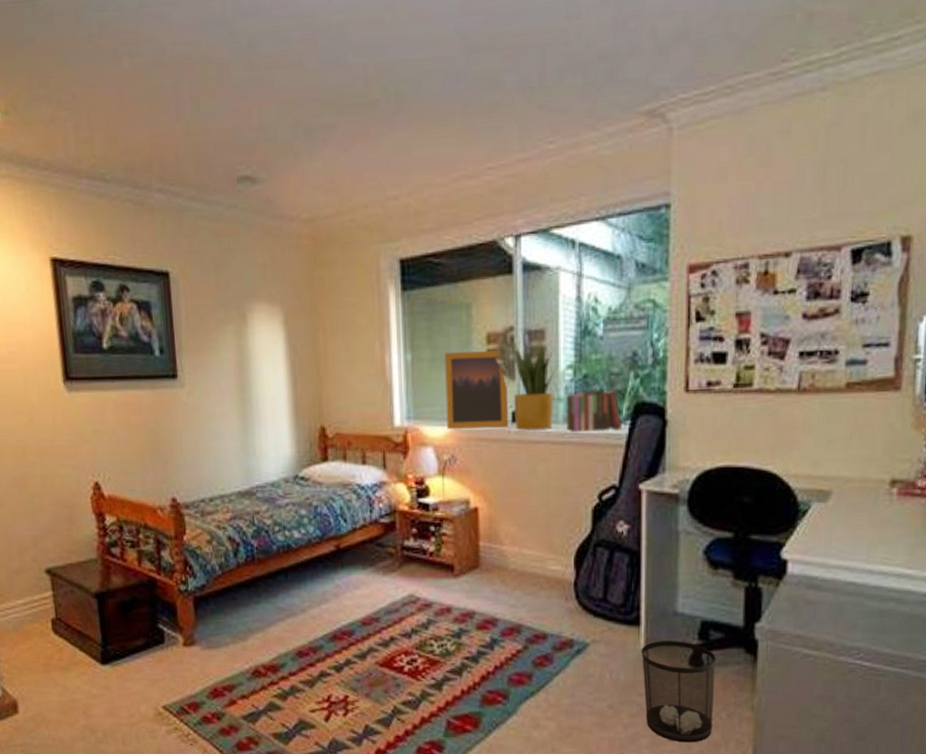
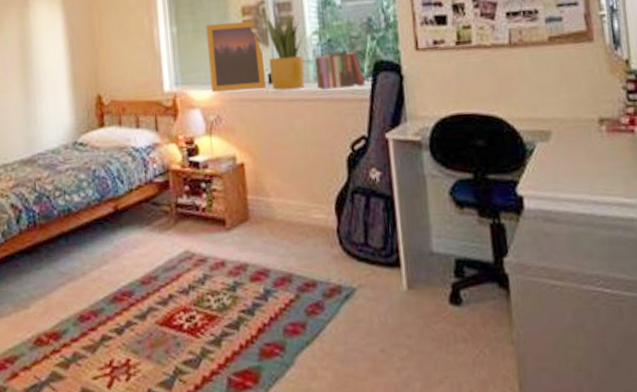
waste bin: present [641,641,716,743] -> none [404,280,479,383]

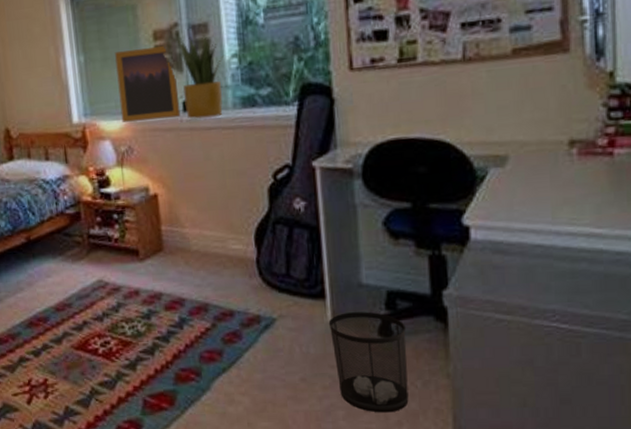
books: present [314,50,366,90] -> none [233,73,291,117]
waste bin: none [404,280,479,383] -> present [328,311,409,413]

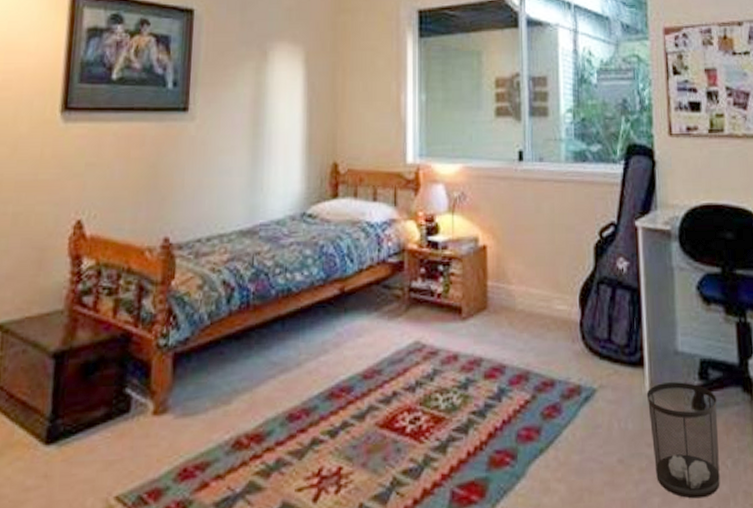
picture frame: present [115,46,181,122] -> none [457,94,516,167]
planter: present [178,34,224,119] -> none [518,88,560,170]

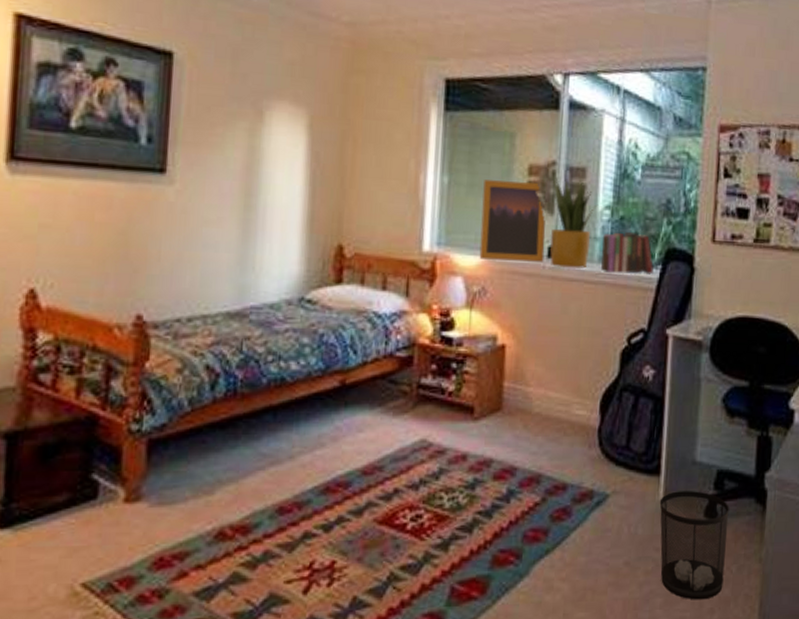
picture frame: none [457,94,516,167] -> present [479,180,546,262]
planter: none [518,88,560,170] -> present [549,178,597,270]
books: none [566,131,618,172] -> present [601,232,654,275]

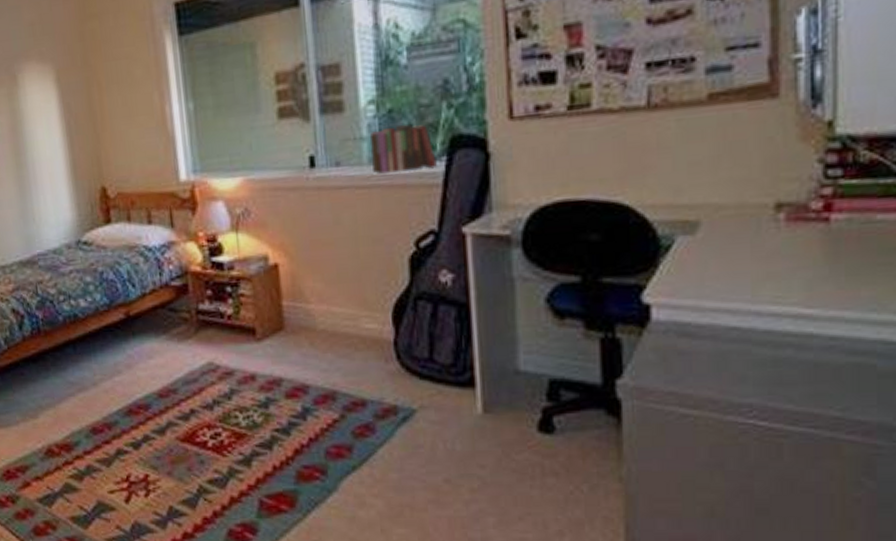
picture frame: present [479,180,546,262] -> none [230,91,307,180]
planter: present [549,178,597,270] -> none [304,77,359,177]
waste bin: present [659,491,729,600] -> none [478,403,573,521]

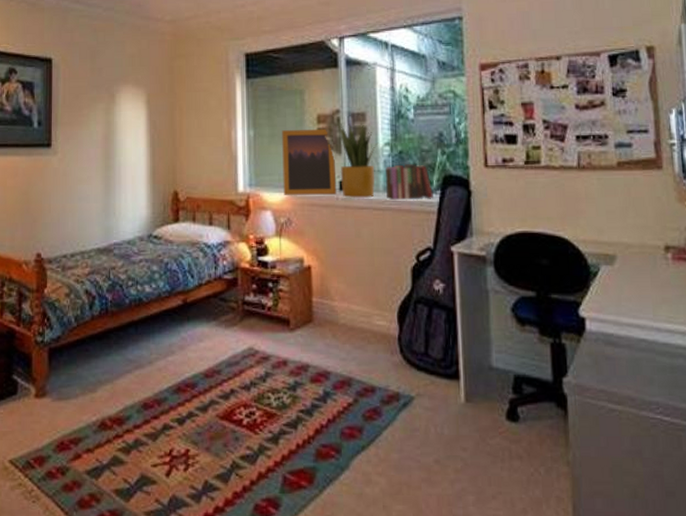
picture frame: none [230,91,307,180] -> present [282,129,337,195]
planter: none [304,77,359,177] -> present [339,123,378,199]

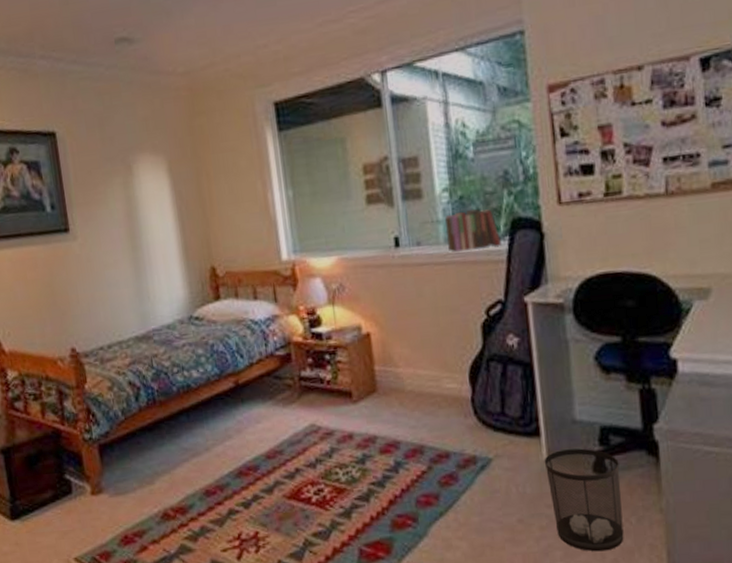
picture frame: present [282,129,337,195] -> none [324,180,393,259]
planter: present [339,123,378,199] -> none [388,168,435,255]
waste bin: none [461,395,533,500] -> present [544,448,624,552]

